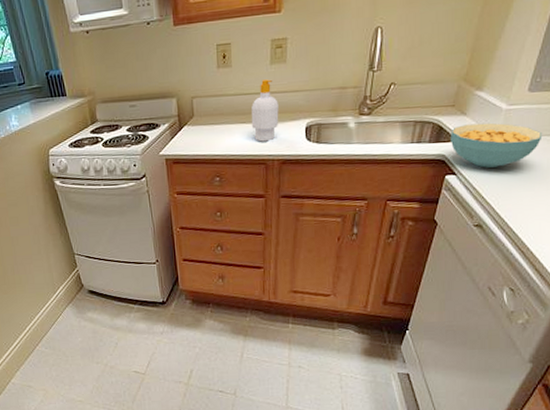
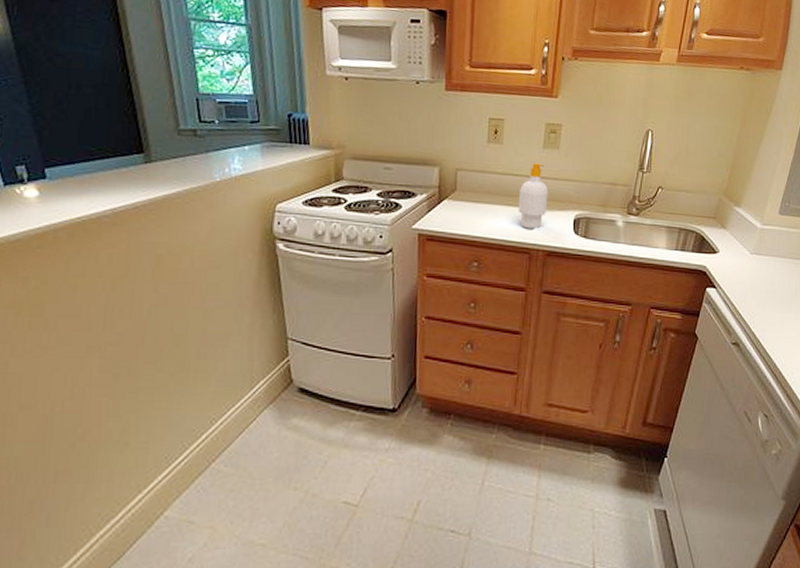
cereal bowl: present [451,122,543,168] -> none [712,238,791,285]

